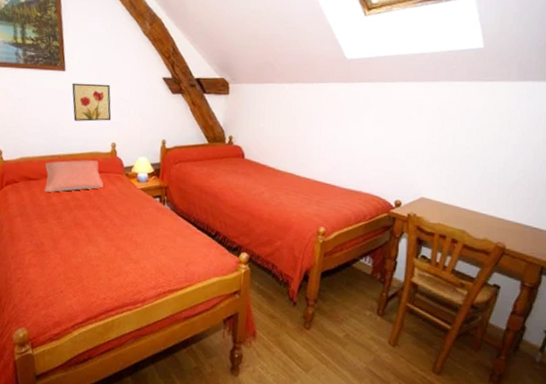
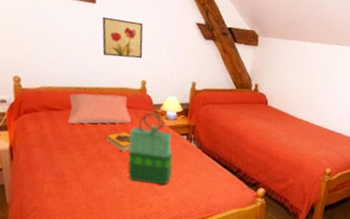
hardback book: none [79,196,104,219] -> present [105,131,131,153]
tote bag: none [102,175,148,253] -> present [127,112,173,186]

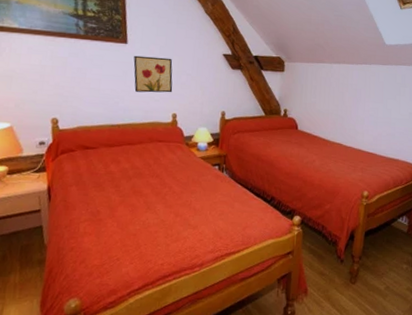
pillow: present [68,93,131,124] -> none [103,129,163,161]
hardback book: present [105,131,131,153] -> none [139,165,164,187]
tote bag: present [127,112,173,186] -> none [161,144,206,218]

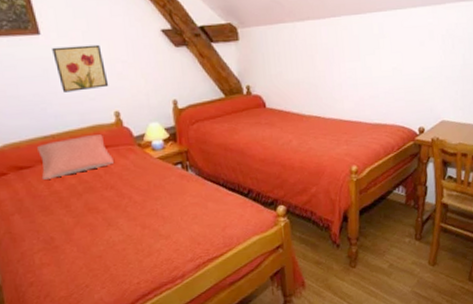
pillow: none [103,129,163,161] -> present [37,134,114,180]

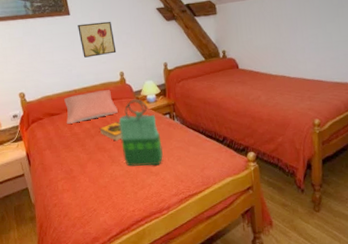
hardback book: none [89,174,121,200] -> present [99,121,122,141]
tote bag: none [115,145,175,230] -> present [118,98,163,167]

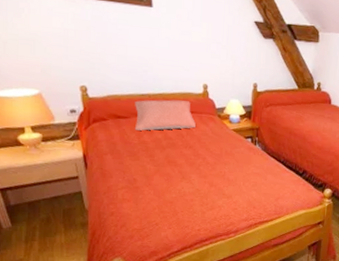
wall art: present [78,21,117,58] -> none [160,20,203,62]
hardback book: present [99,121,122,141] -> none [172,136,197,157]
tote bag: present [118,98,163,167] -> none [195,116,240,189]

